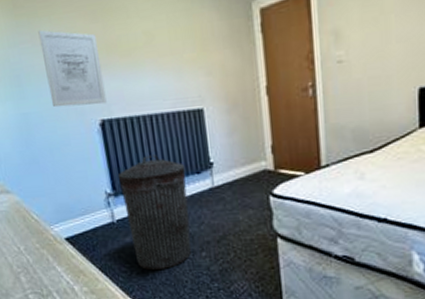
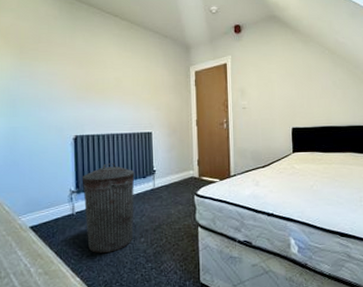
wall art: present [38,29,107,108] -> none [36,69,81,125]

